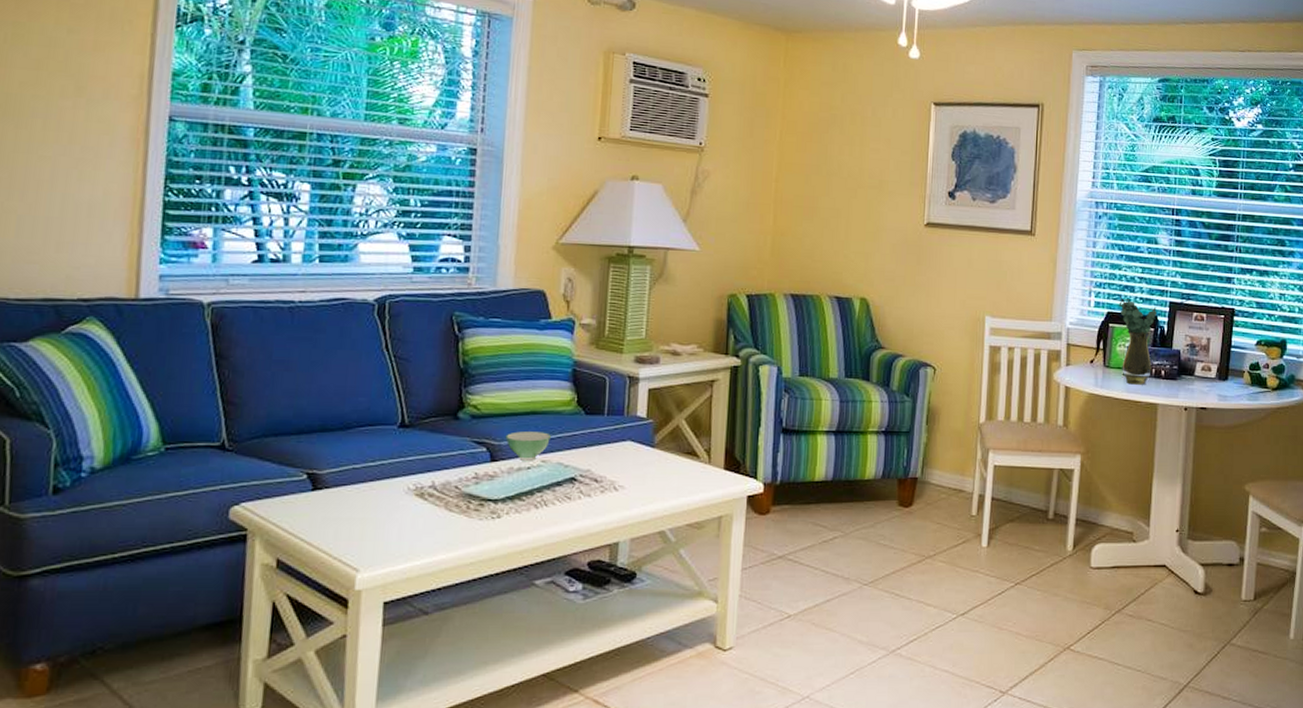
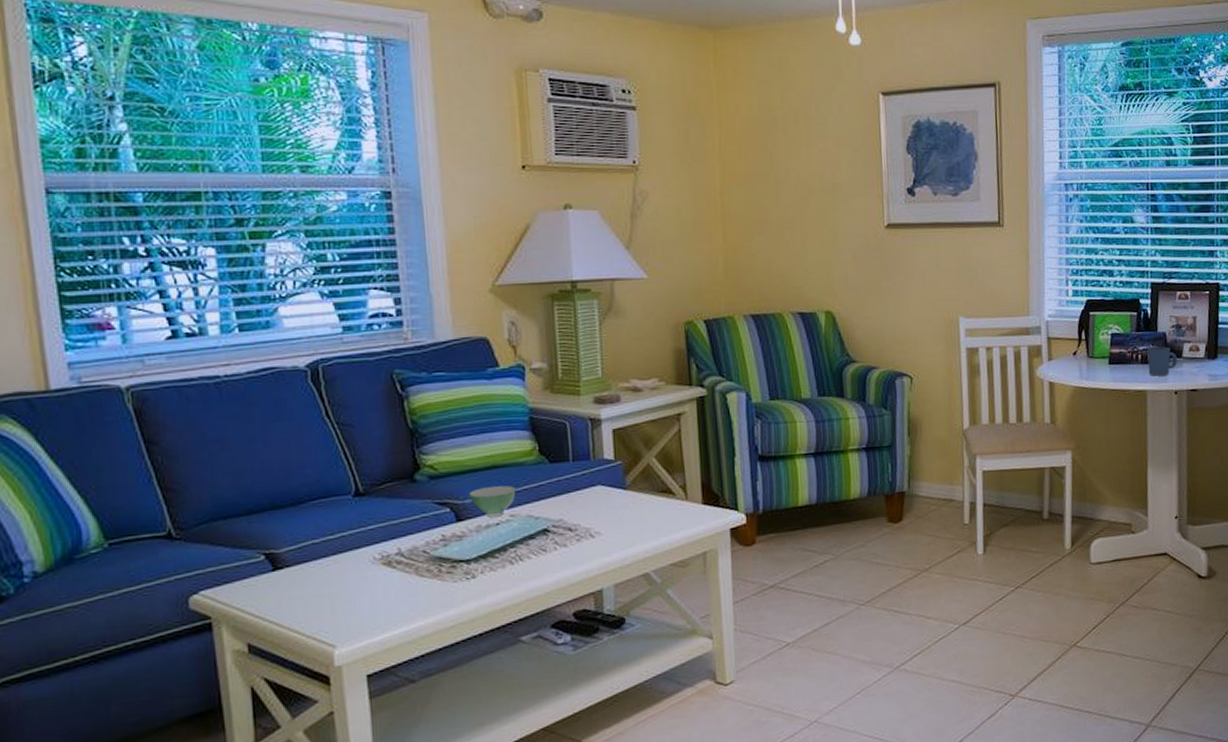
vase: present [1119,296,1156,385] -> none [1098,282,1138,373]
mug: none [1161,363,1189,391] -> present [1147,346,1177,376]

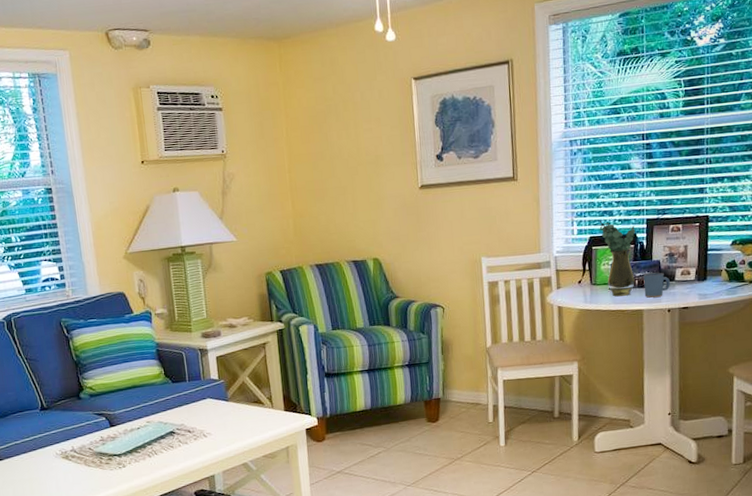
bowl: present [468,485,518,517] -> none [117,400,151,424]
vase: none [1098,282,1138,373] -> present [599,221,635,297]

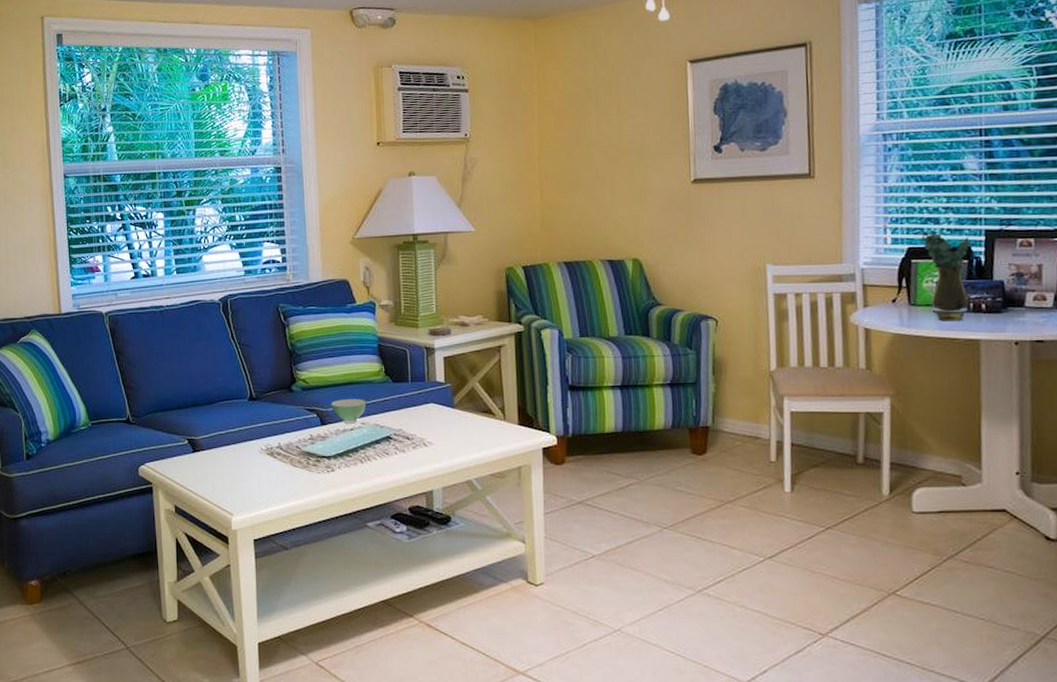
bowl: none [117,400,151,424] -> present [330,399,368,423]
mug: present [643,272,670,298] -> none [980,295,1018,326]

